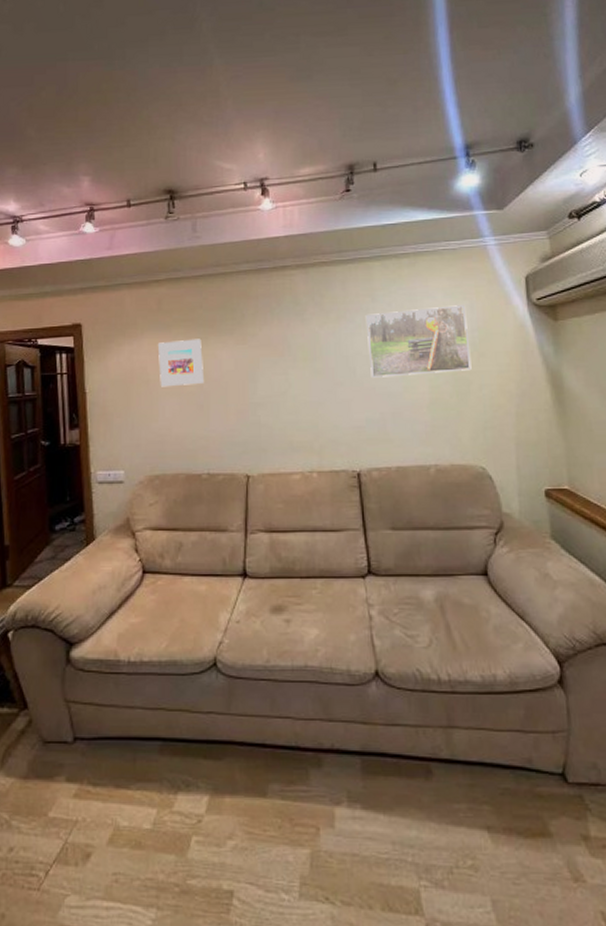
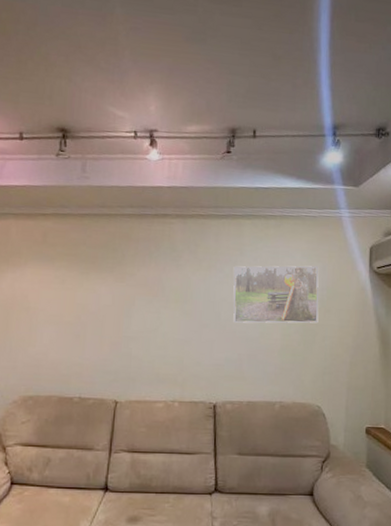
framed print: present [157,338,205,387] -> none [40,272,83,316]

